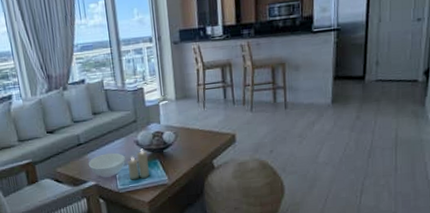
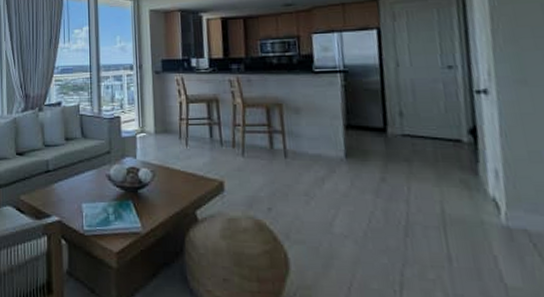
bowl: present [88,152,125,178] -> none [54,185,94,214]
candle: present [127,148,149,180] -> none [96,185,120,222]

